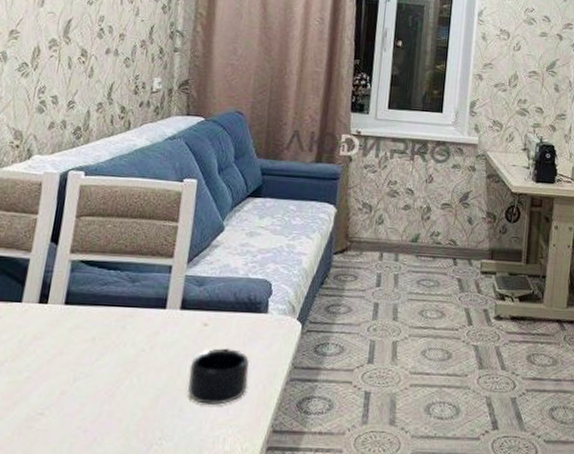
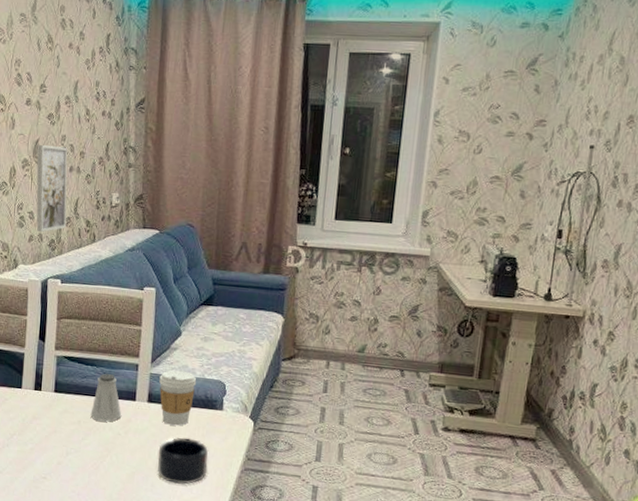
wall art: none [59,25,105,119] -> present [36,145,68,233]
saltshaker: none [108,279,148,336] -> present [90,374,122,422]
coffee cup: none [195,270,240,335] -> present [159,370,197,426]

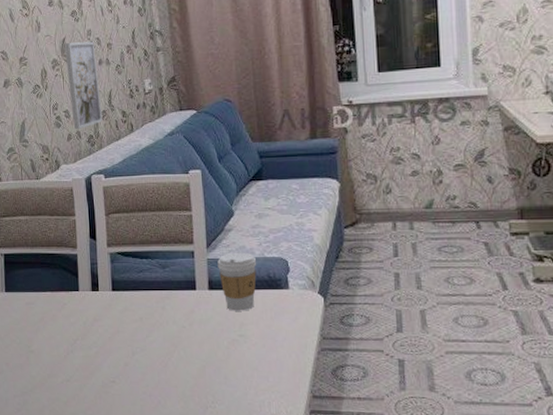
saltshaker: present [90,374,122,422] -> none [151,265,184,315]
mug: present [157,437,209,484] -> none [227,323,282,373]

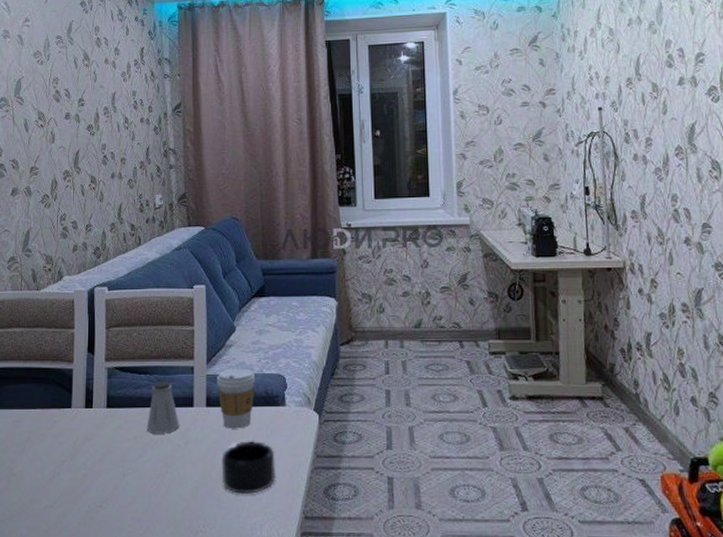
wall art: present [64,41,103,130] -> none [77,155,111,241]
saltshaker: none [151,265,184,315] -> present [146,381,180,434]
mug: none [227,323,282,373] -> present [222,441,275,494]

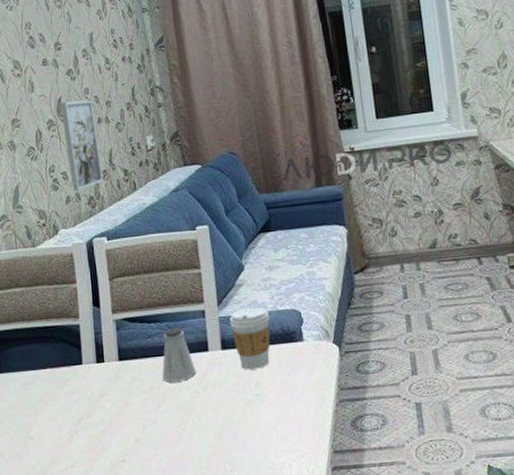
wall art: none [77,155,111,241] -> present [60,99,104,192]
mug: present [222,441,275,494] -> none [243,379,300,435]

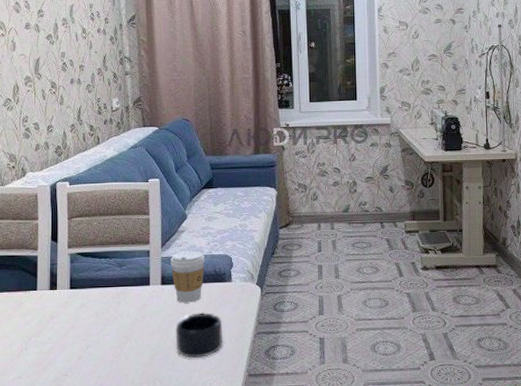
wall art: present [60,99,104,192] -> none [38,62,71,141]
saltshaker: present [162,327,197,382] -> none [107,264,138,310]
mug: none [243,379,300,435] -> present [175,312,223,358]

